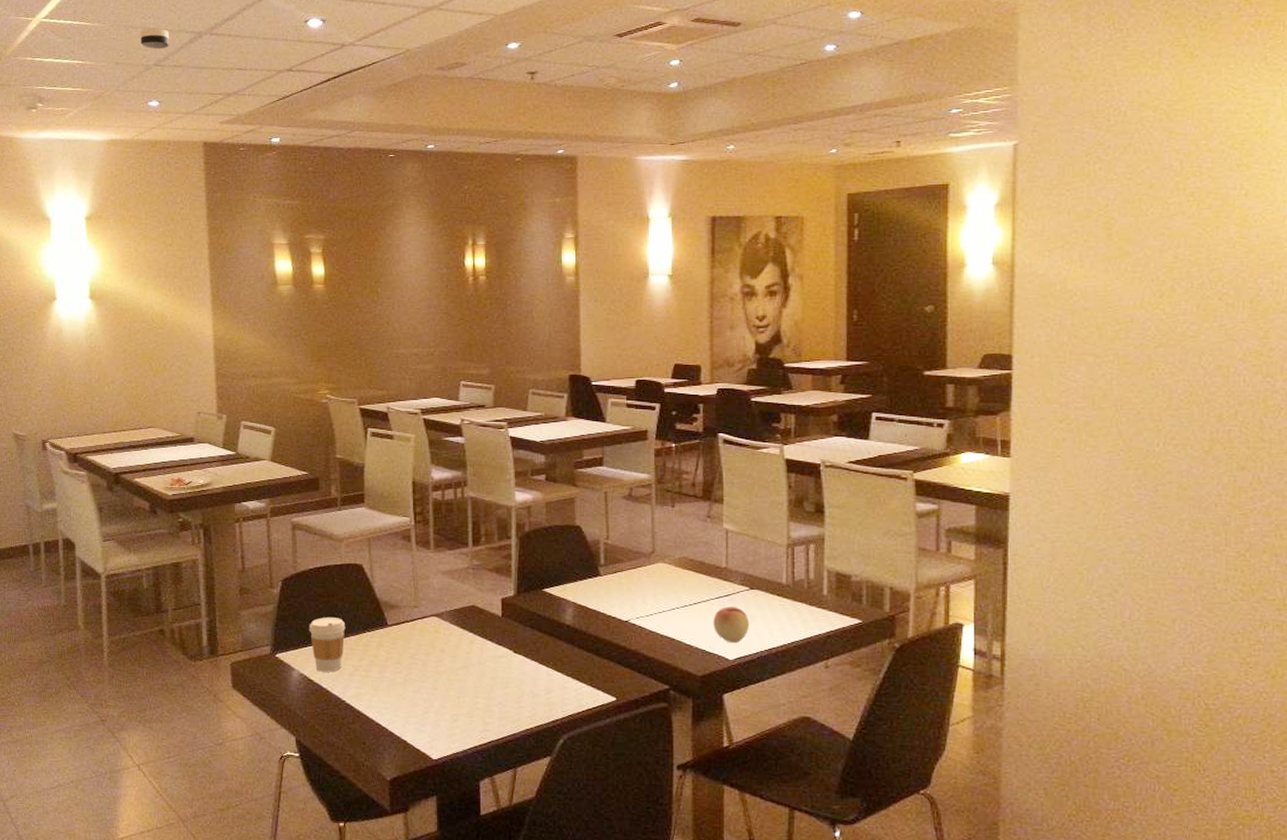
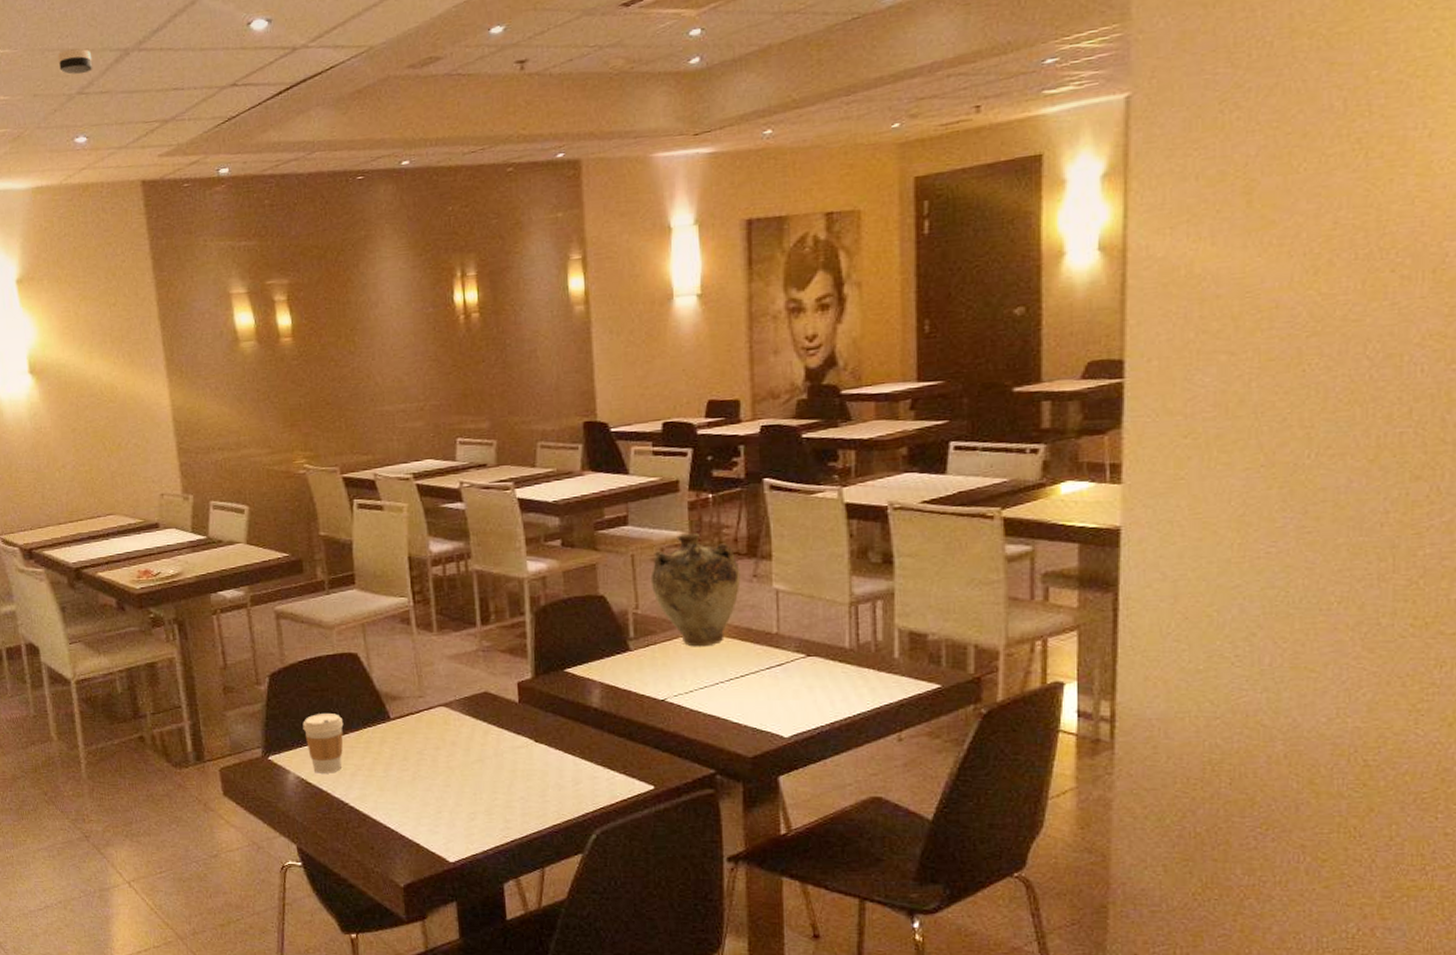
vase: none [620,476,696,576] -> present [650,533,741,647]
fruit: present [713,607,750,644] -> none [764,677,808,719]

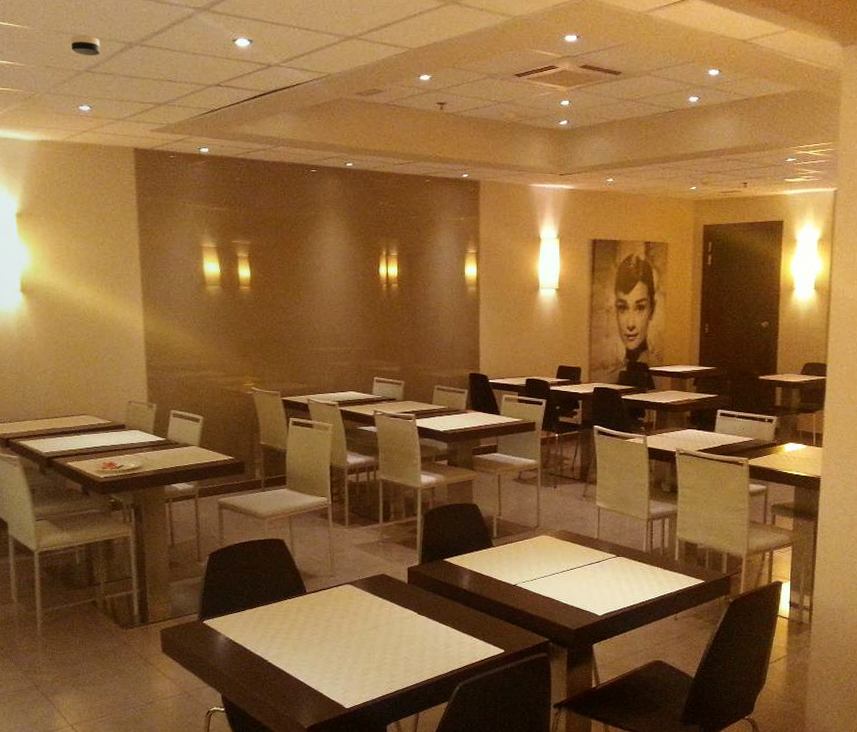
coffee cup: present [302,714,344,773] -> none [234,587,268,636]
vase: present [650,533,741,647] -> none [511,462,574,546]

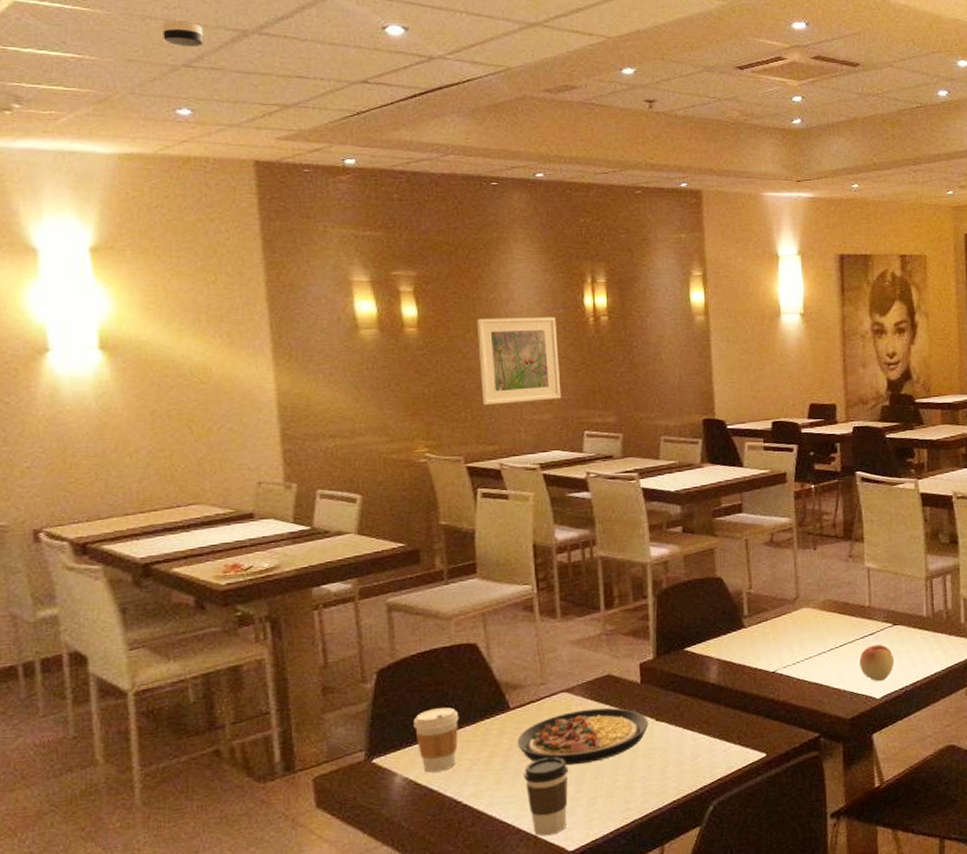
coffee cup: none [234,587,268,636] -> present [413,707,459,773]
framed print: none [295,281,358,352] -> present [477,317,562,406]
plate: none [310,599,412,642] -> present [517,707,649,766]
coffee cup: none [314,633,348,694] -> present [524,756,568,836]
fruit: none [586,571,616,602] -> present [859,644,895,682]

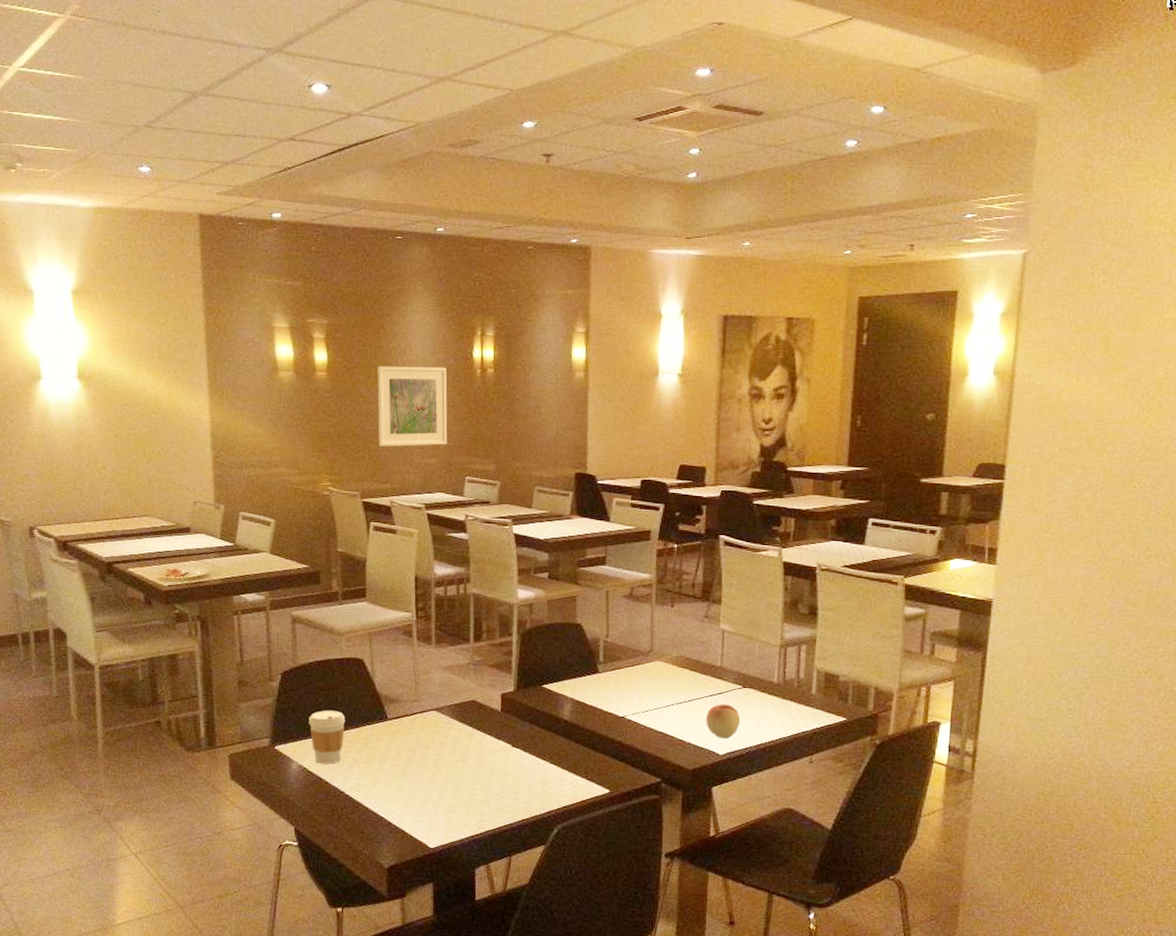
smoke detector: present [161,21,204,48] -> none [128,85,162,109]
plate: present [517,707,649,766] -> none [392,728,506,776]
coffee cup: present [524,756,568,836] -> none [396,765,434,832]

